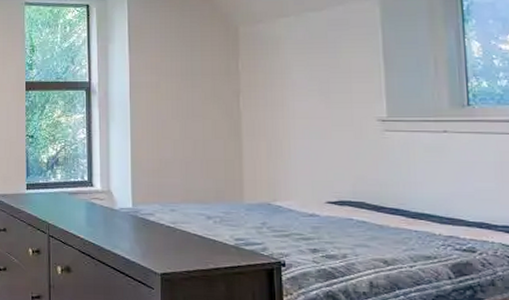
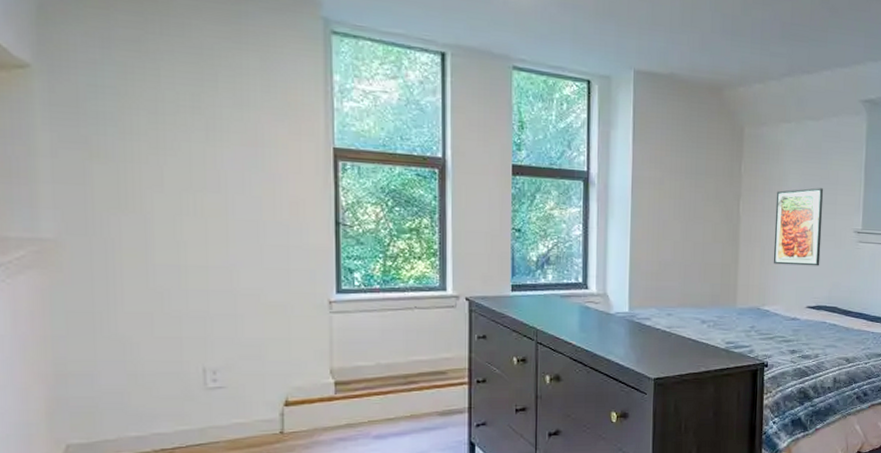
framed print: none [279,77,338,159] -> present [773,188,824,266]

